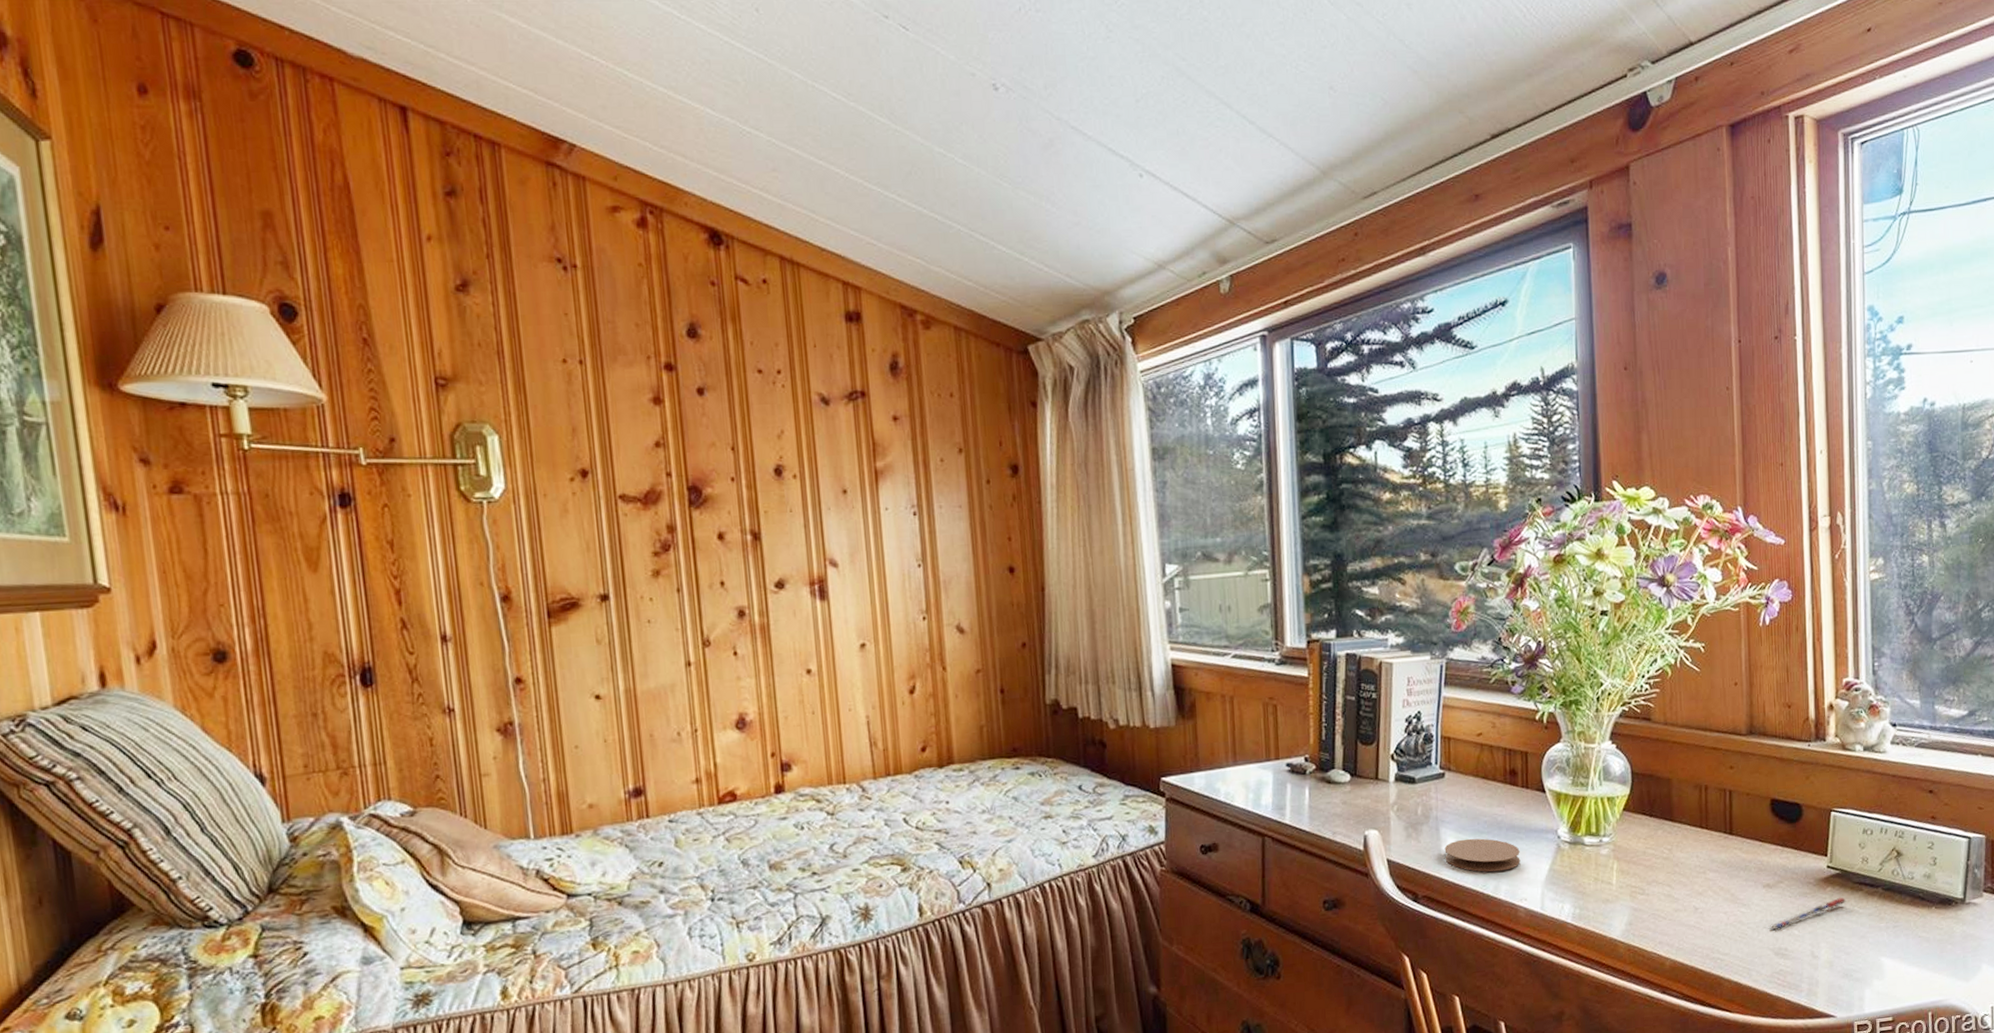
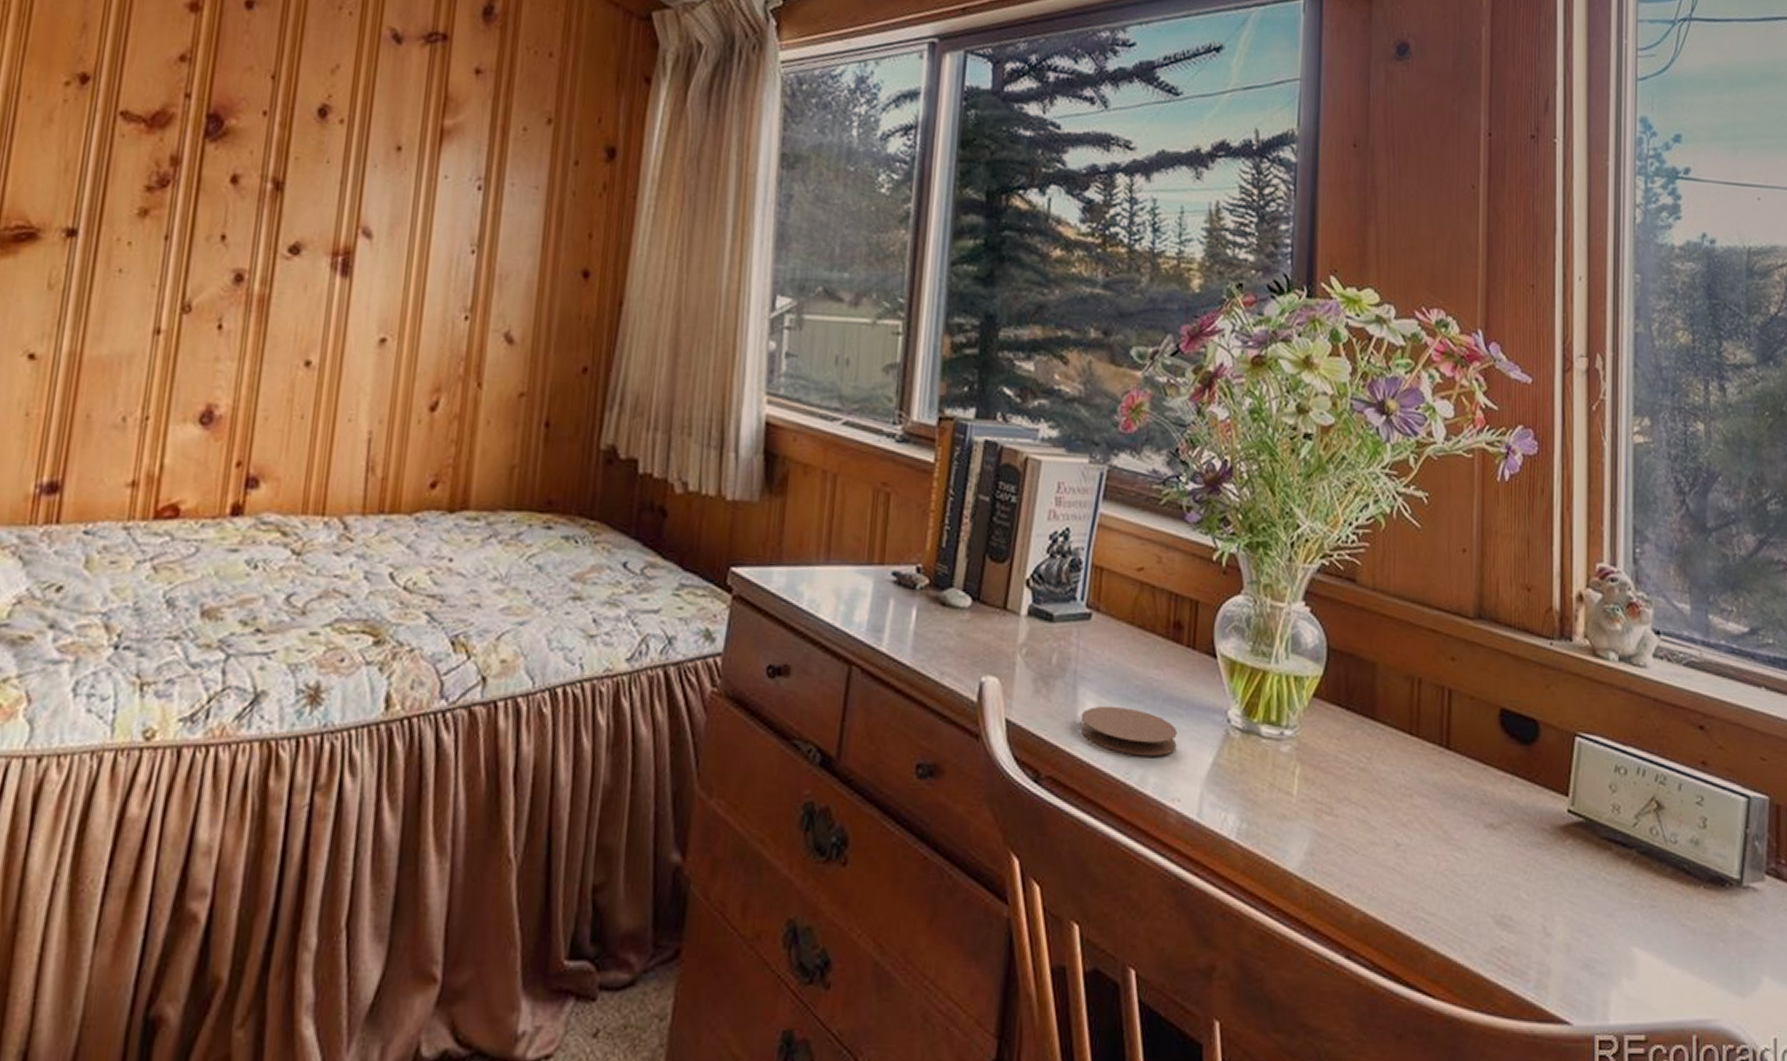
pen: present [1768,897,1847,931] -> none [1489,854,1591,890]

